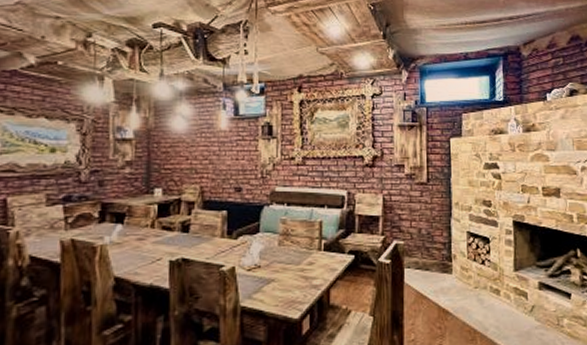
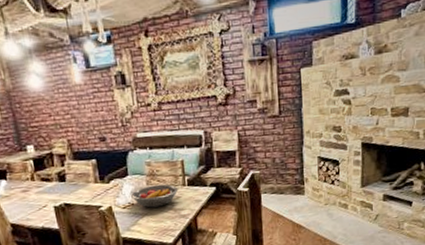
fruit bowl: none [259,246,313,273] -> present [131,184,178,208]

